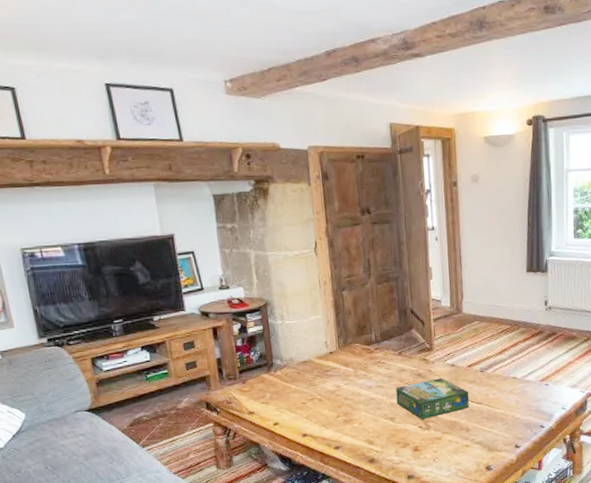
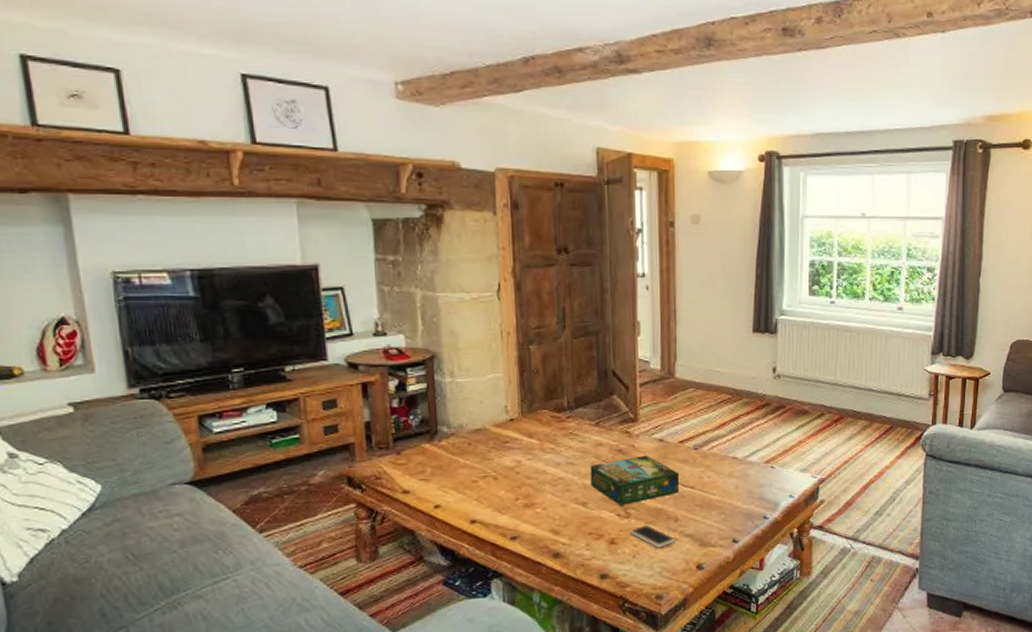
smartphone: none [430,434,468,453] -> present [629,524,676,548]

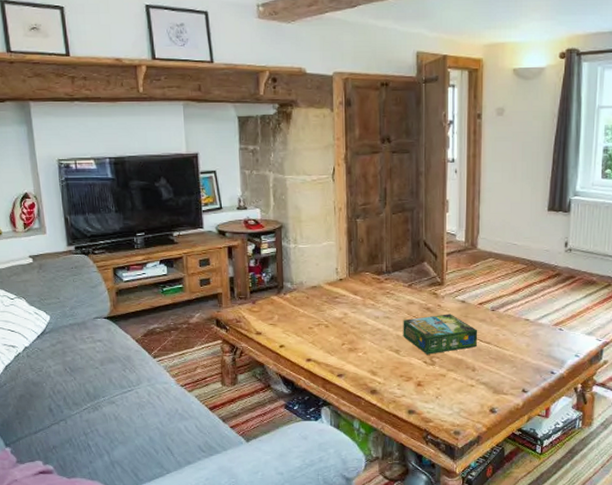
smartphone: present [629,524,676,548] -> none [434,372,473,392]

